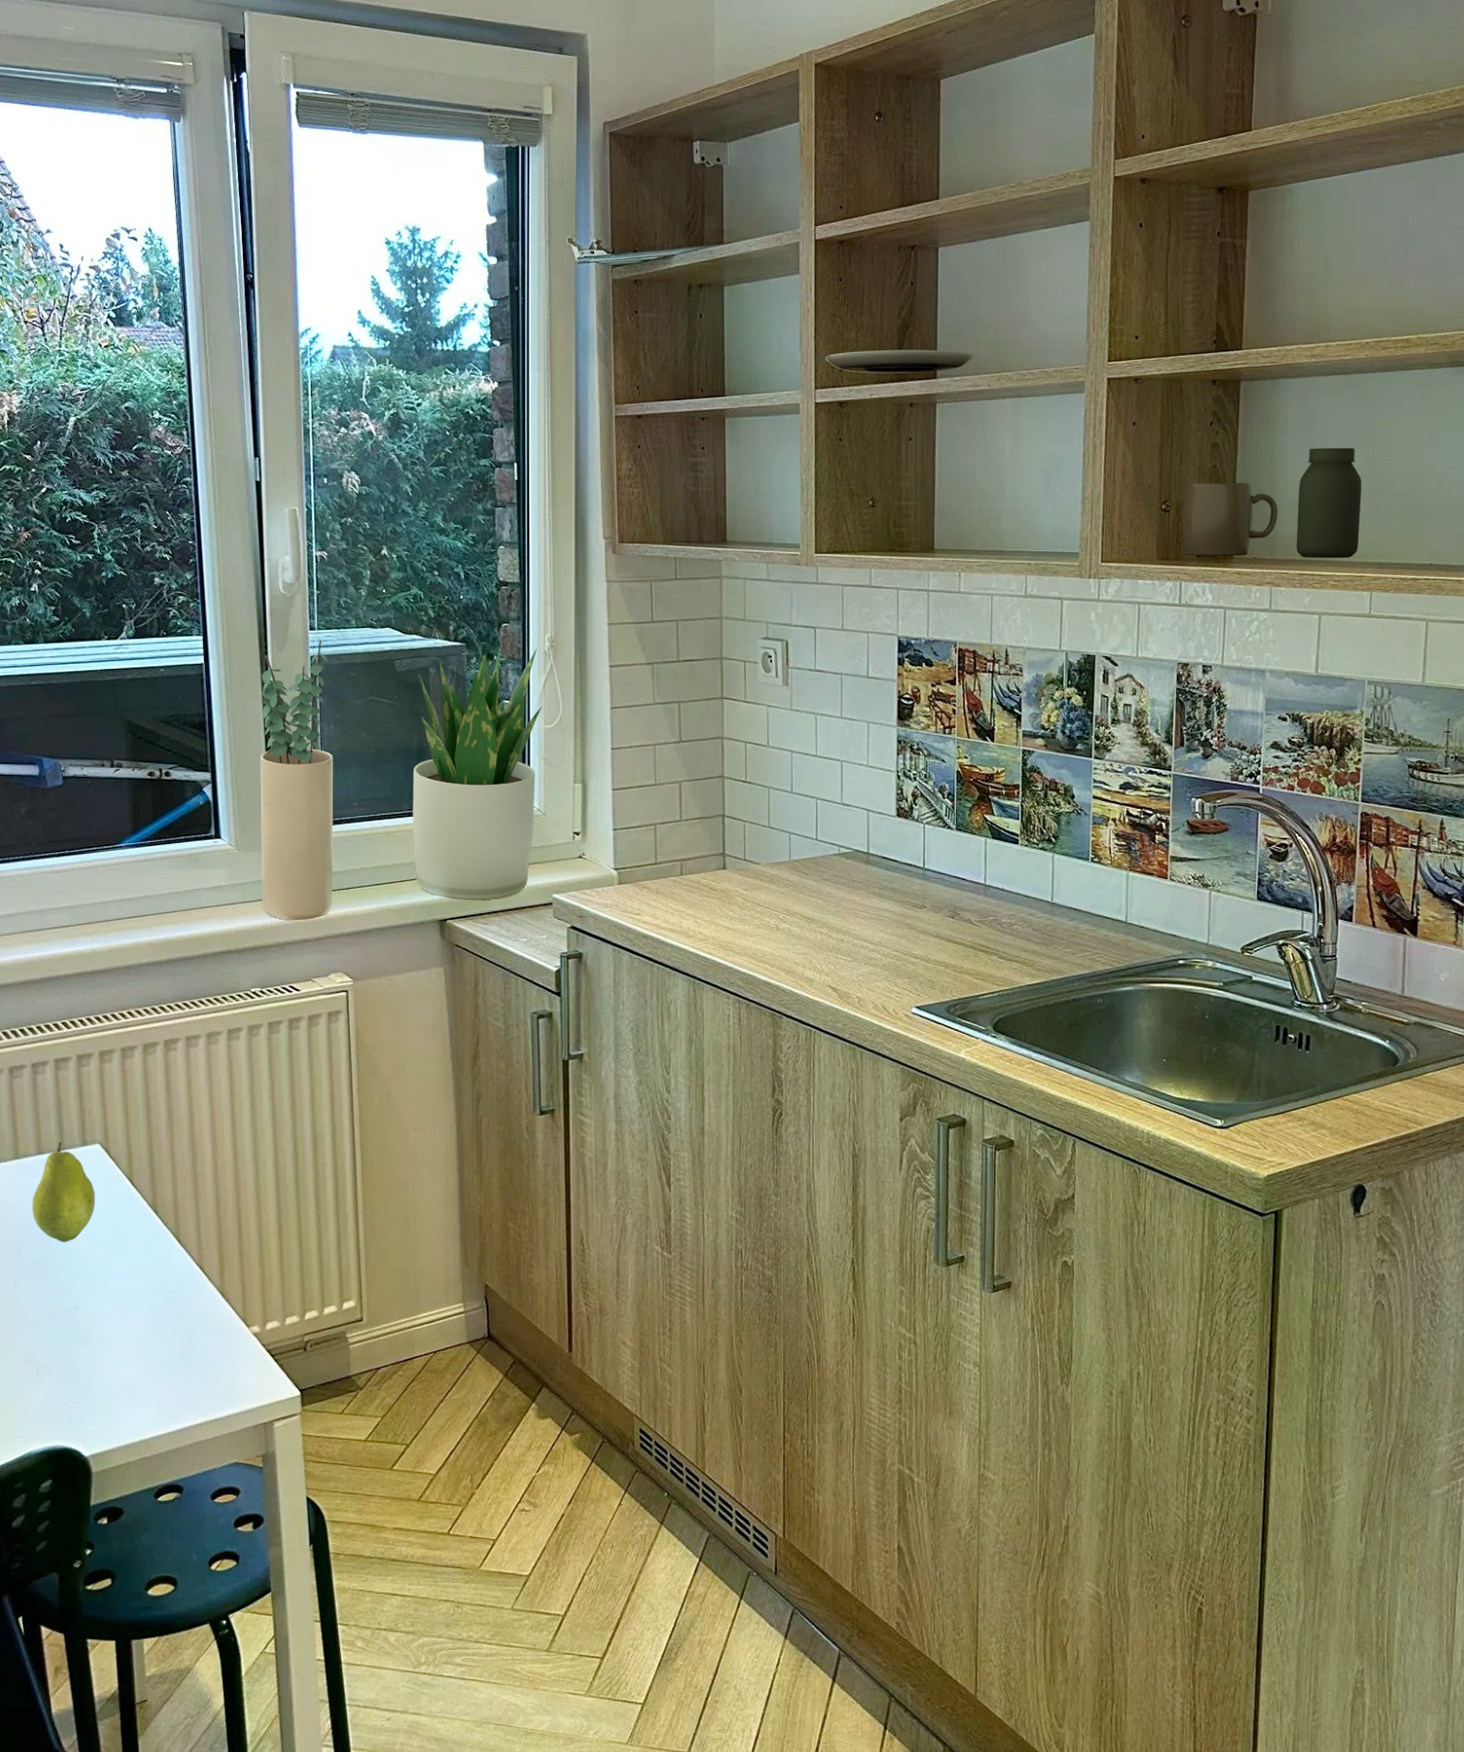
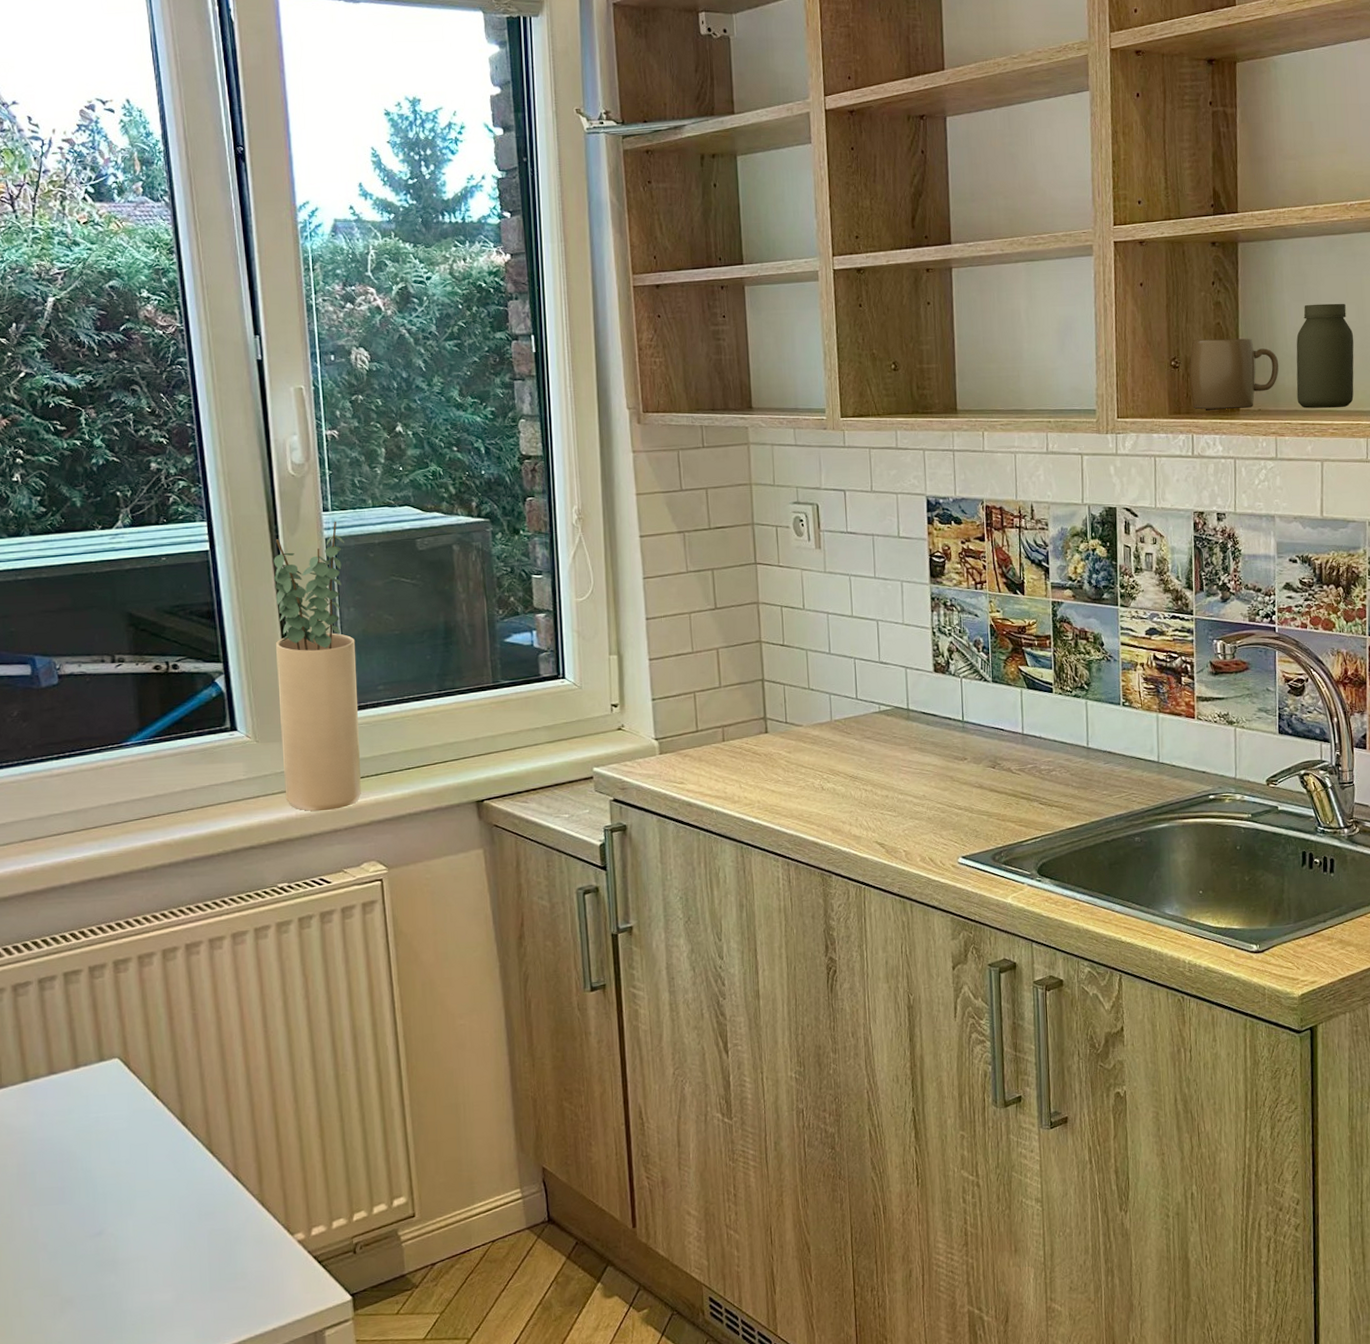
fruit: present [32,1142,95,1242] -> none [45,1059,117,1165]
planter: present [413,648,542,901] -> none [441,522,573,780]
plate: present [825,349,975,374] -> none [841,216,987,240]

